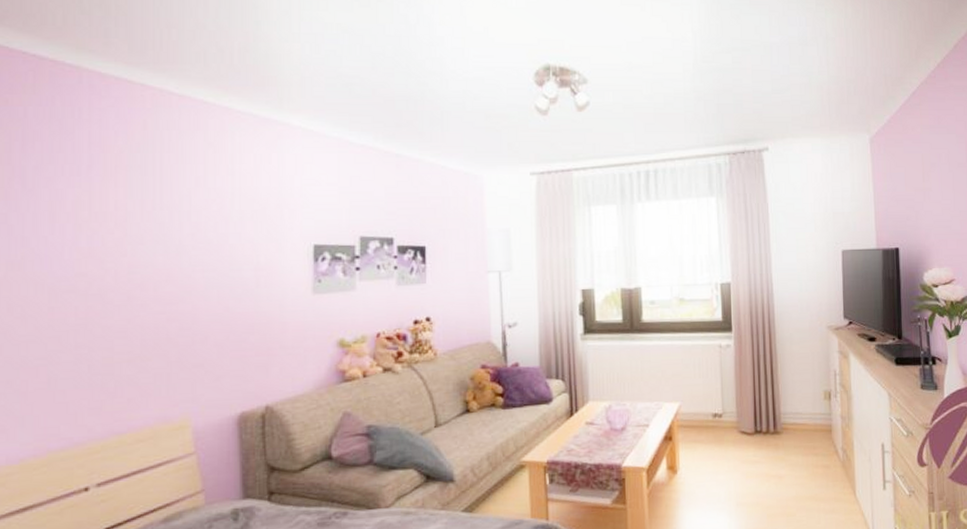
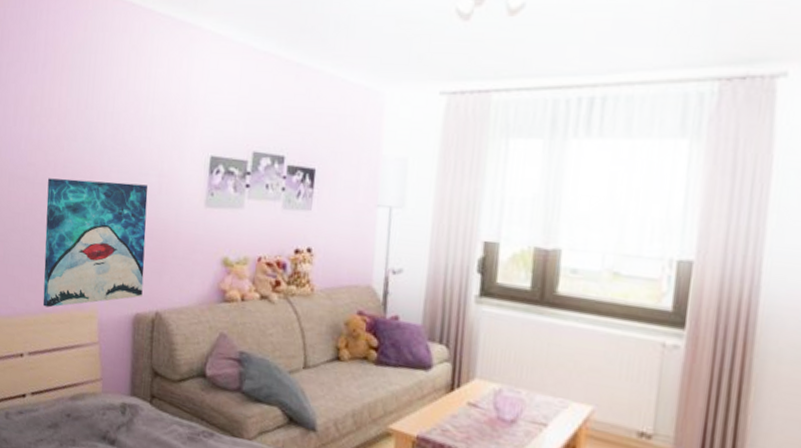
wall art: none [108,280,247,428] -> present [42,178,148,308]

